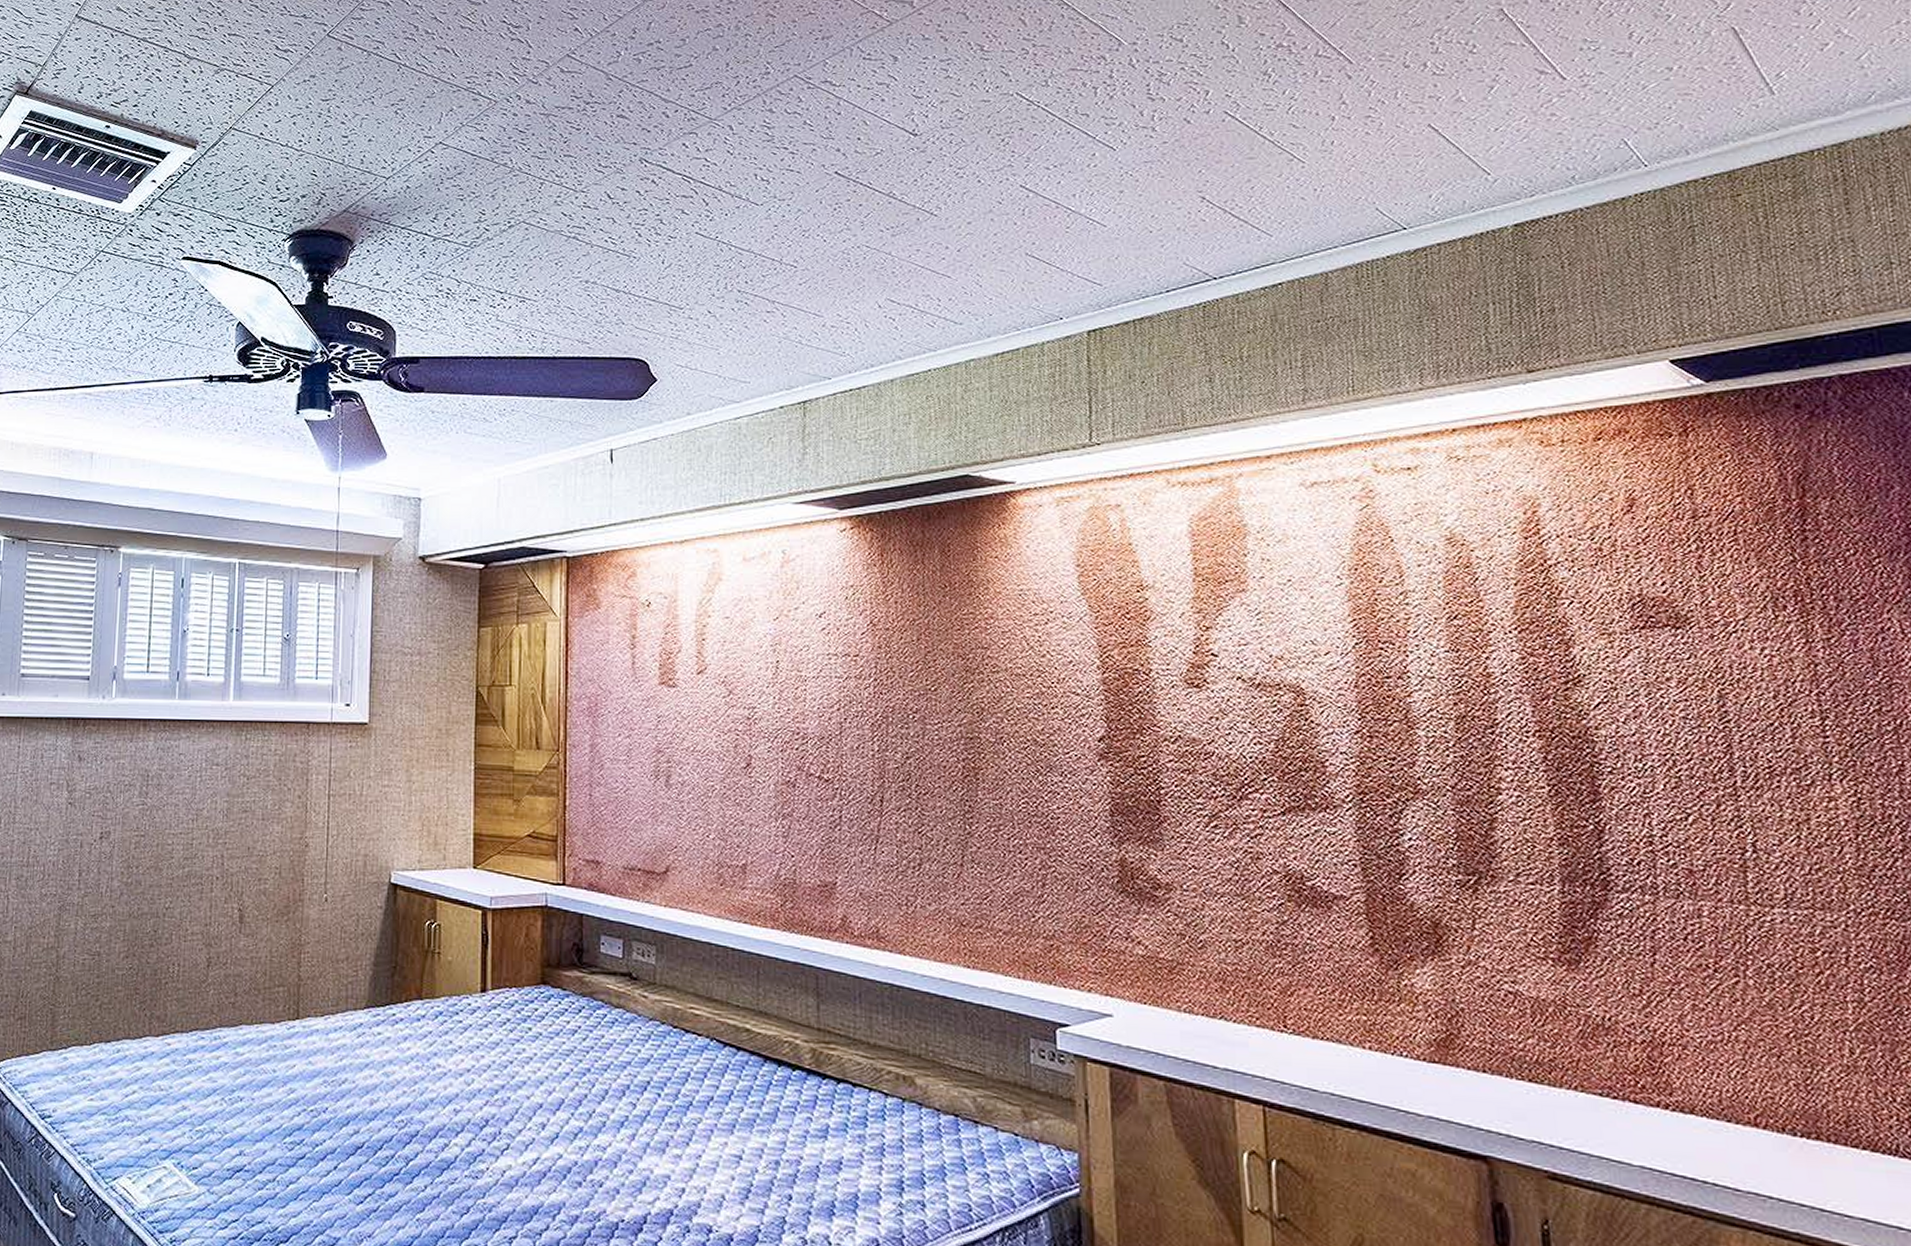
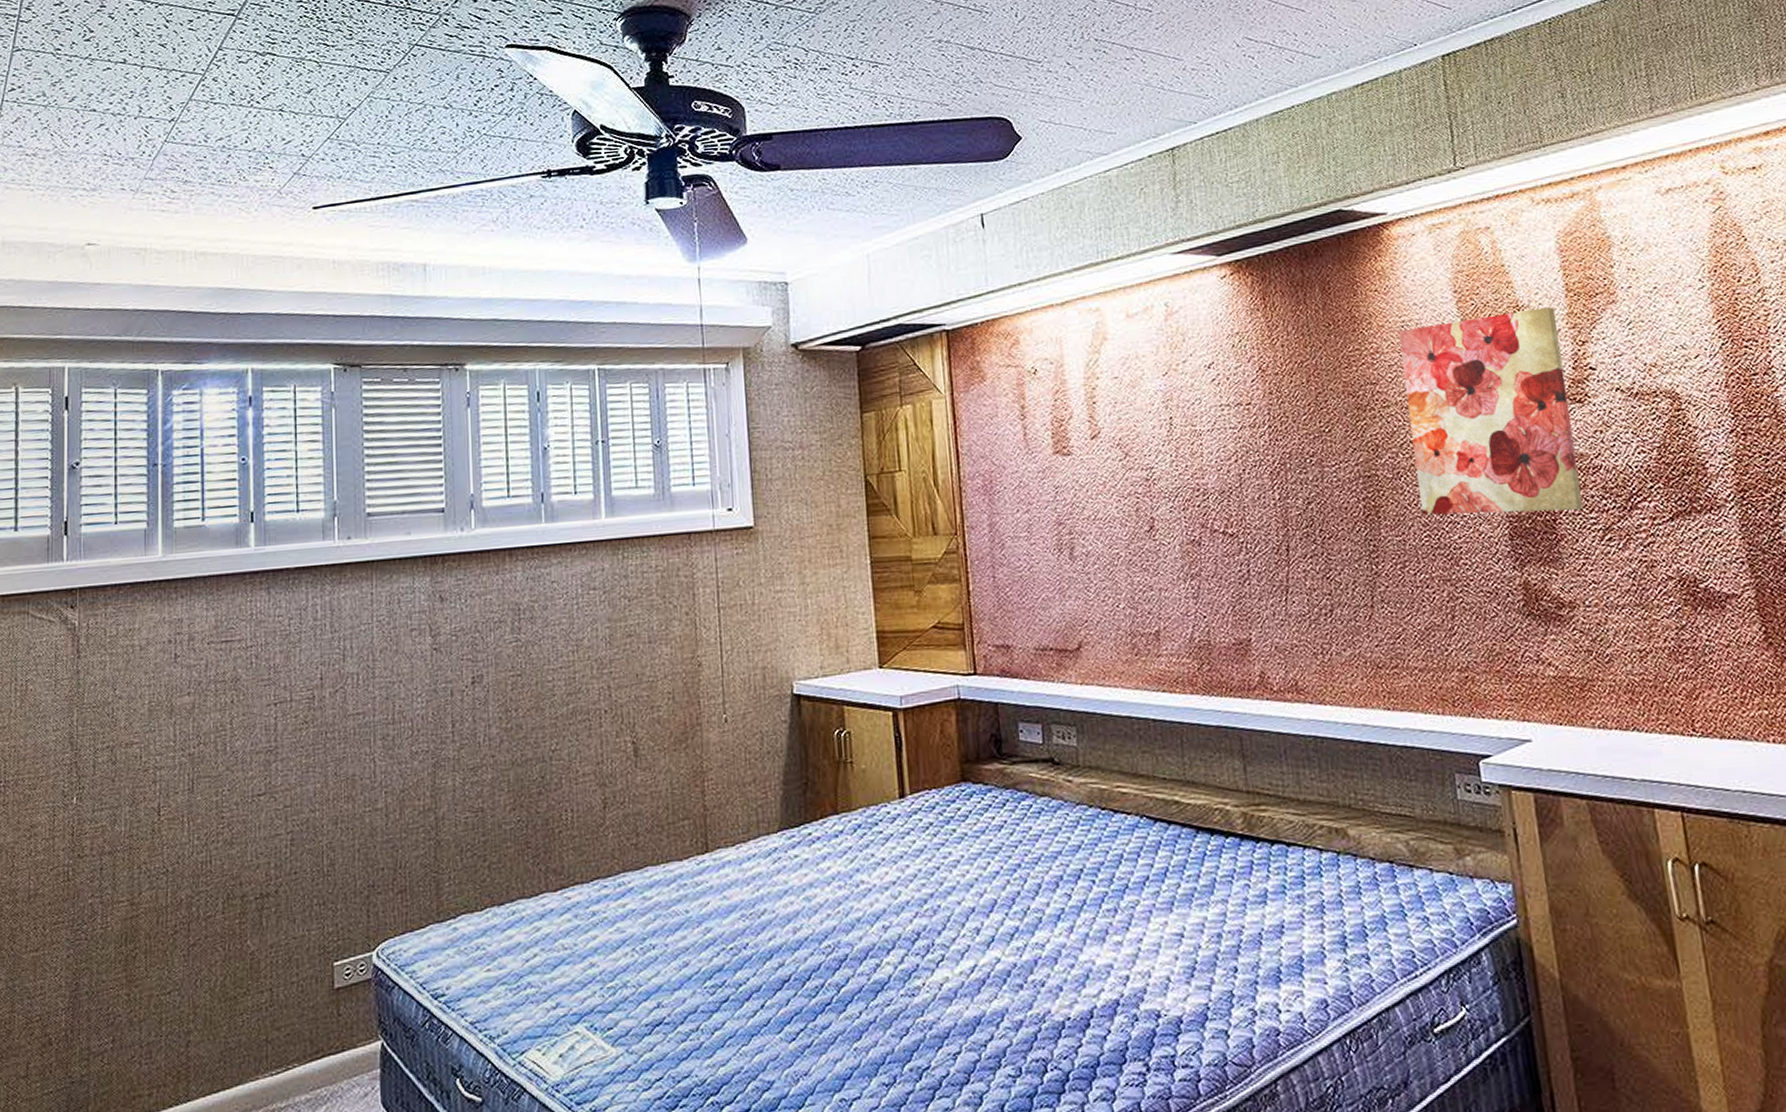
wall art: none [1015,590,1191,794] -> present [1398,307,1584,516]

